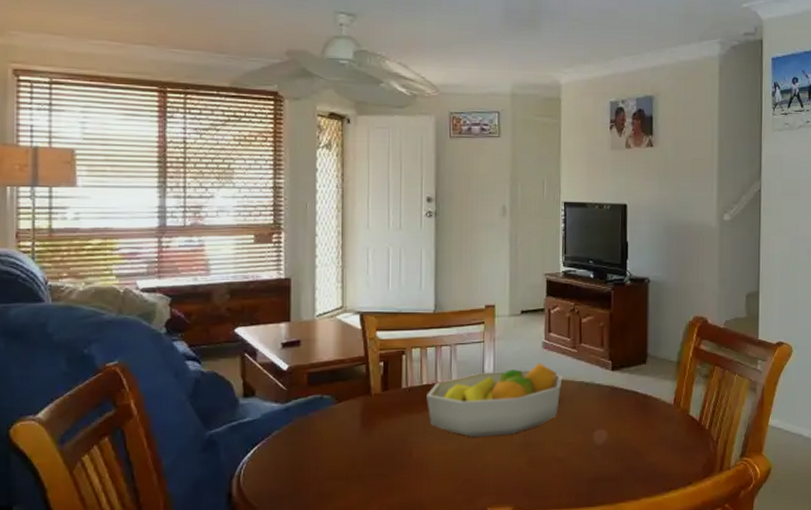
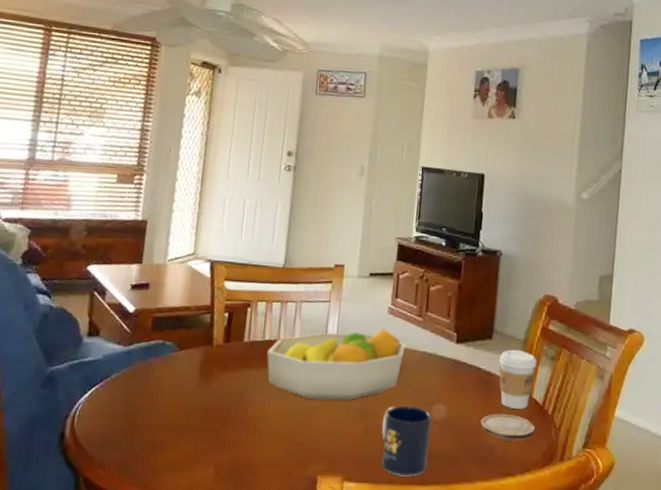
mug: none [545,434,594,501] -> present [381,405,432,477]
wood slice: none [641,433,694,458] -> present [480,414,535,442]
coffee cup: none [655,371,691,427] -> present [499,349,537,409]

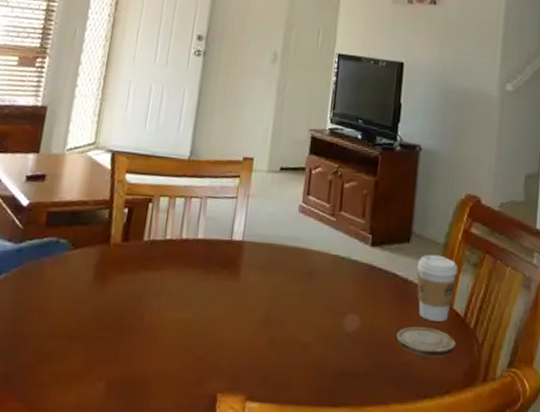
fruit bowl: present [267,328,406,401] -> none [167,228,317,309]
mug: present [381,405,432,477] -> none [287,315,343,397]

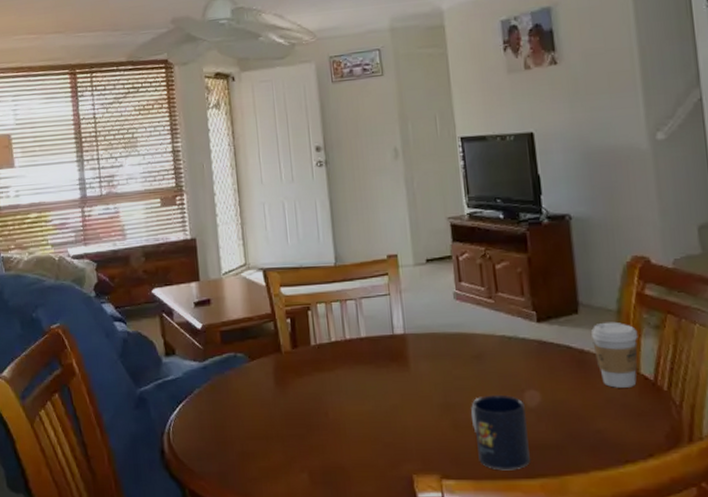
mug: none [287,315,343,397] -> present [470,394,530,471]
wood slice: present [396,326,456,359] -> none [582,395,650,425]

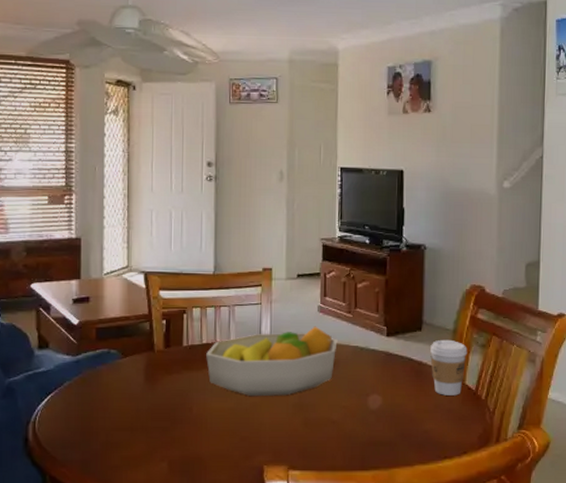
fruit bowl: none [336,315,481,398] -> present [206,326,338,397]
mug: present [470,394,530,471] -> none [320,397,368,463]

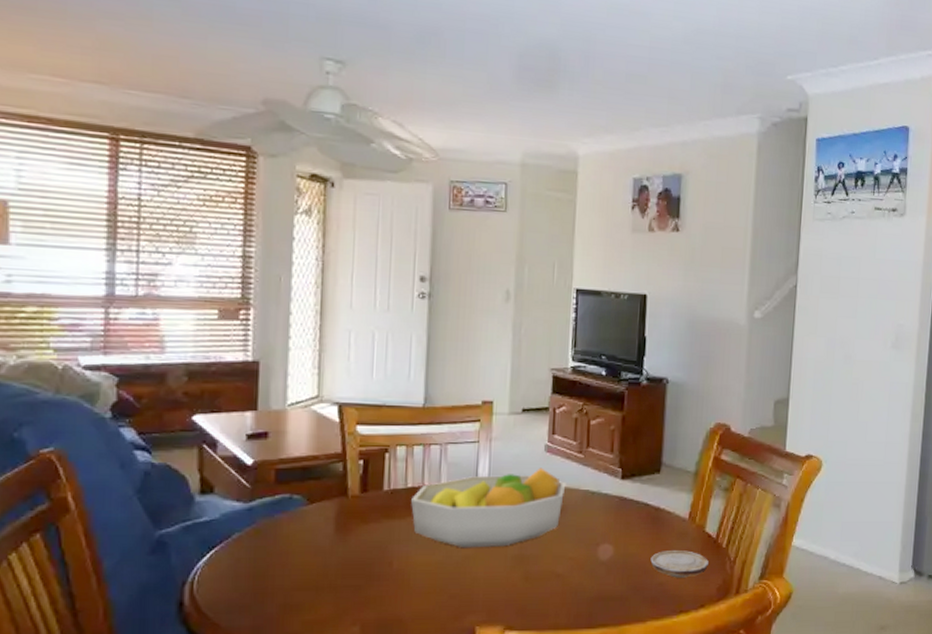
wood slice: none [415,401,469,426] -> present [650,550,709,578]
coffee cup: present [430,339,468,396] -> none [668,482,709,544]

